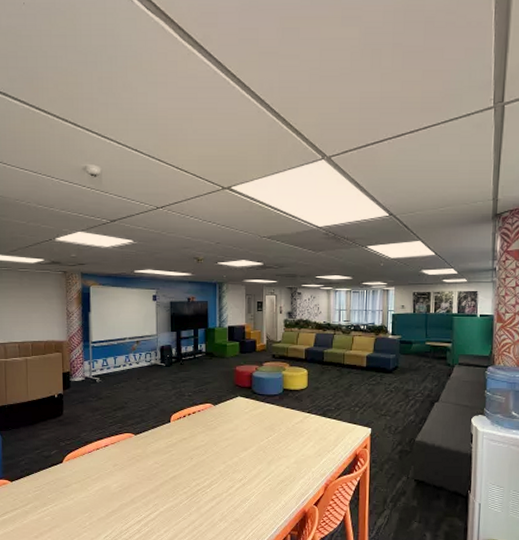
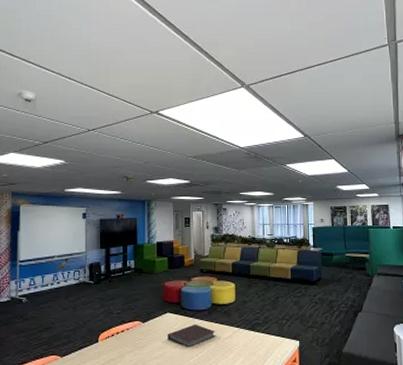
notebook: none [238,408,287,430] -> present [168,324,216,347]

